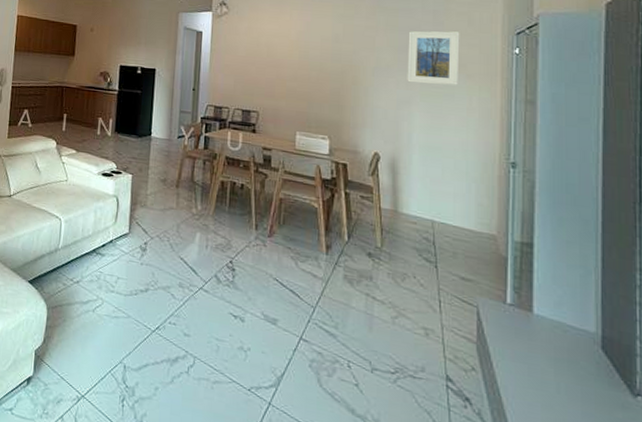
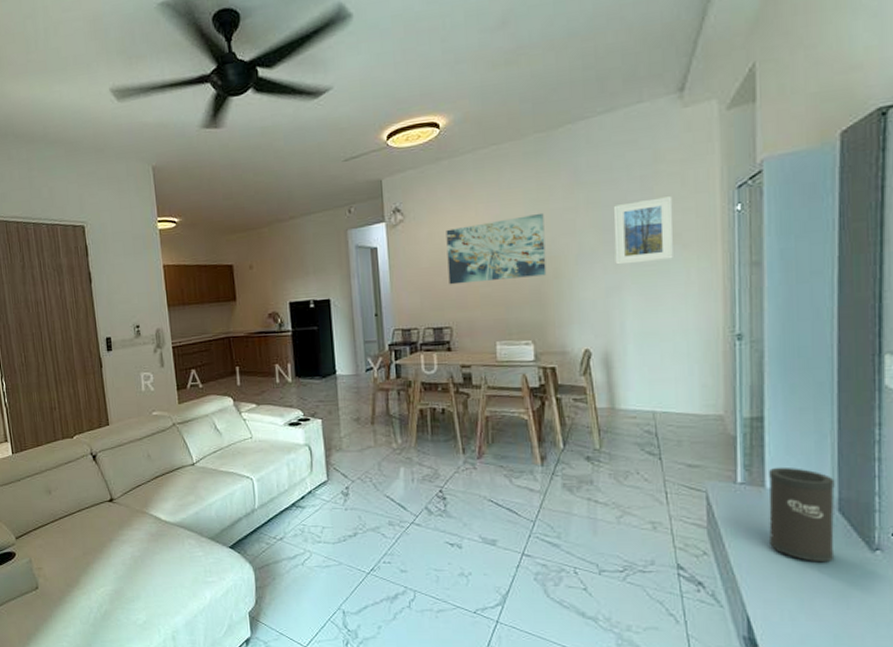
wall art: none [260,26,348,81] -> present [446,212,547,285]
speaker: none [534,294,598,400] -> present [768,467,835,563]

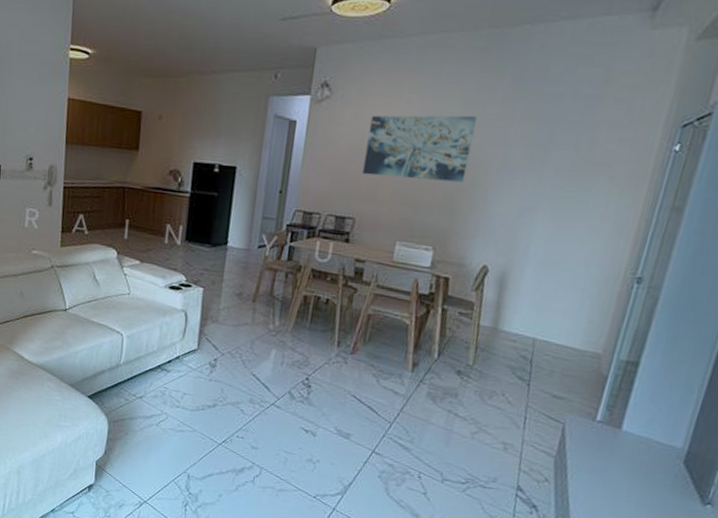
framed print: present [613,196,674,265] -> none [536,121,613,189]
speaker: present [768,467,835,563] -> none [609,412,689,507]

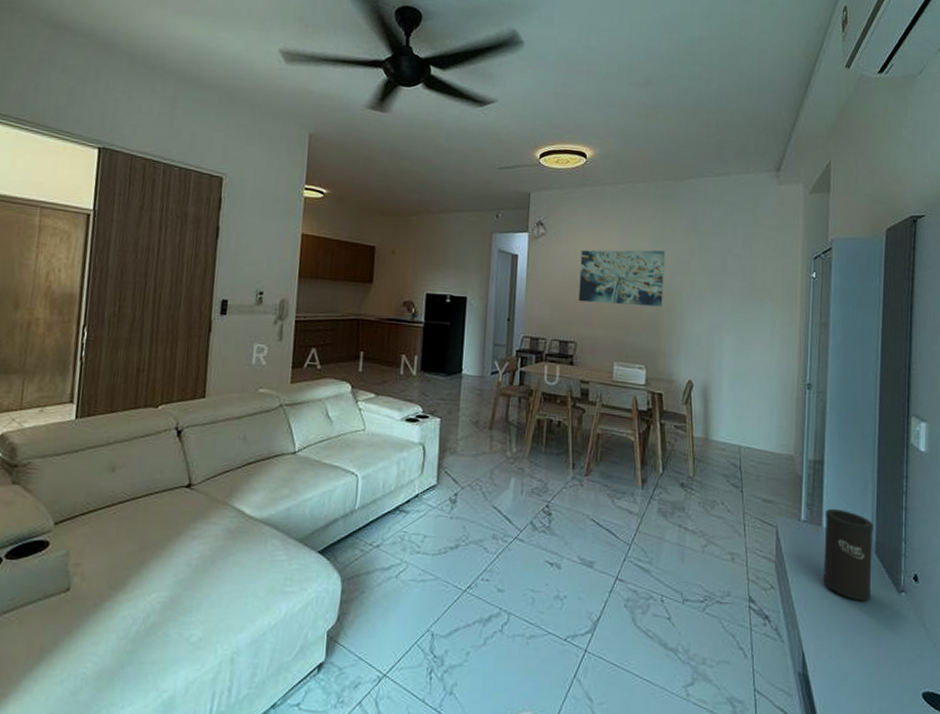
speaker: none [609,412,689,507] -> present [822,508,874,602]

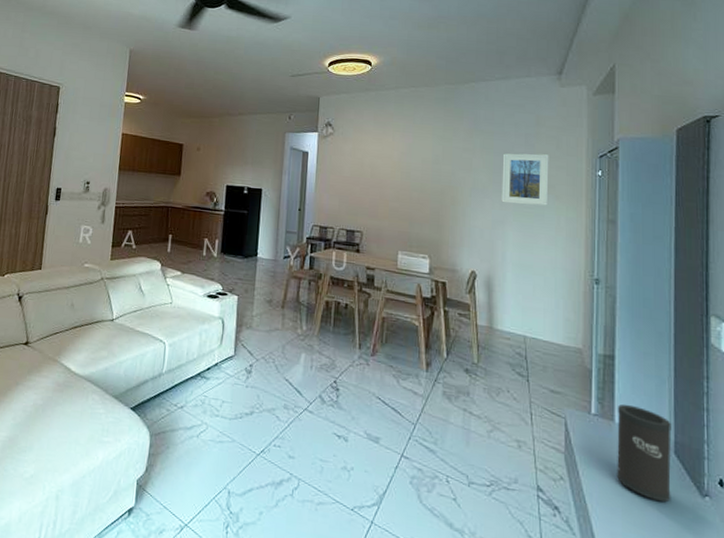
wall art: present [578,250,665,307] -> none [364,148,447,201]
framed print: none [719,255,766,310] -> present [501,153,549,206]

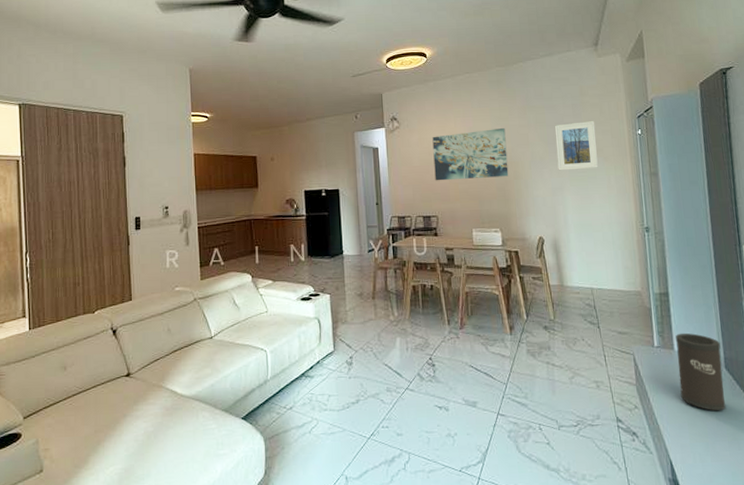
wall art: none [364,148,447,201] -> present [432,127,509,181]

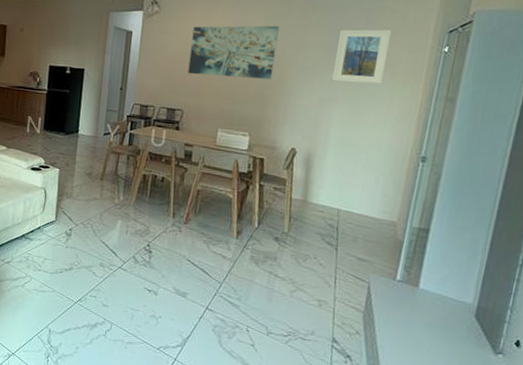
speaker: present [676,333,726,411] -> none [411,272,478,357]

